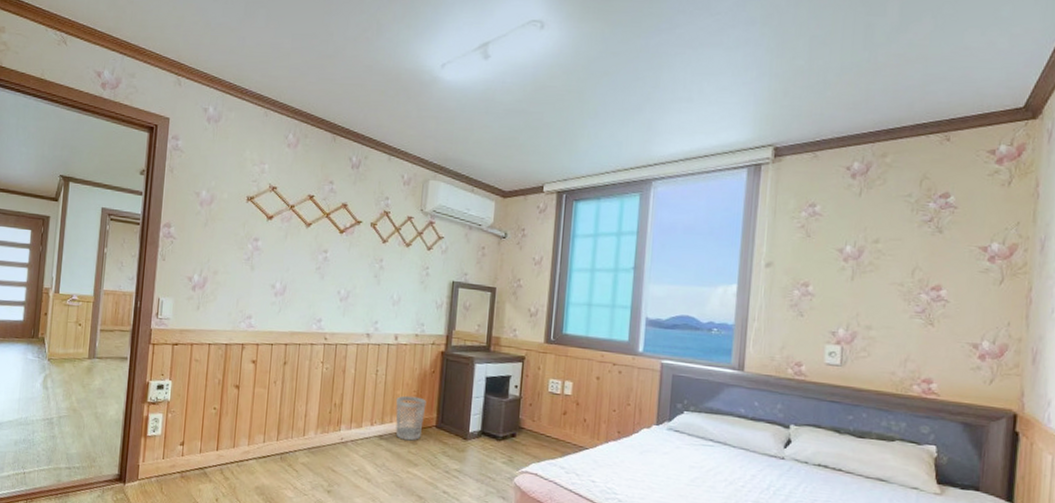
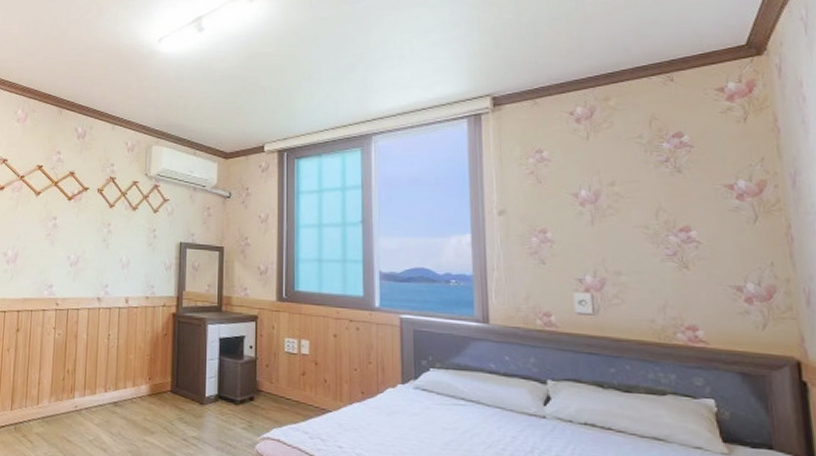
wastebasket: present [395,395,427,441] -> none [129,360,160,407]

